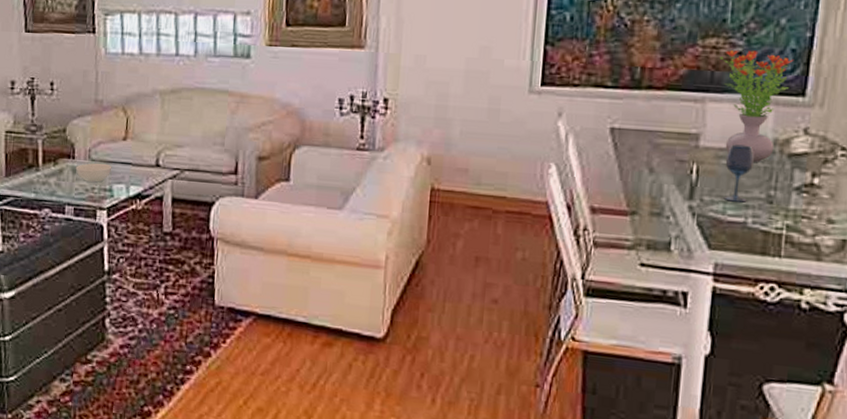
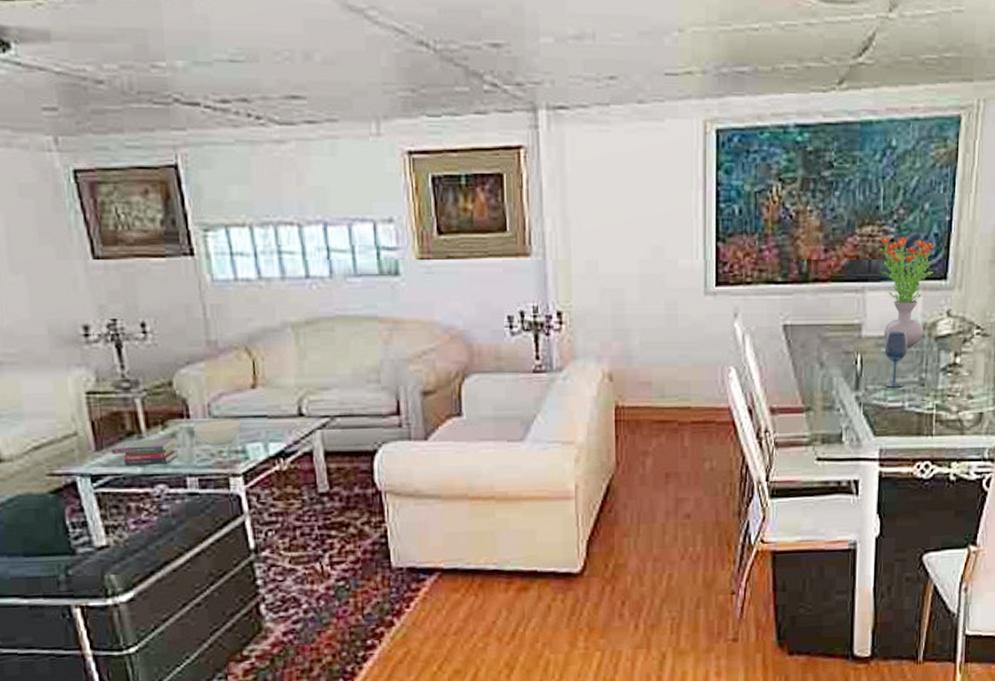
books: none [16,171,63,193] -> present [111,438,178,467]

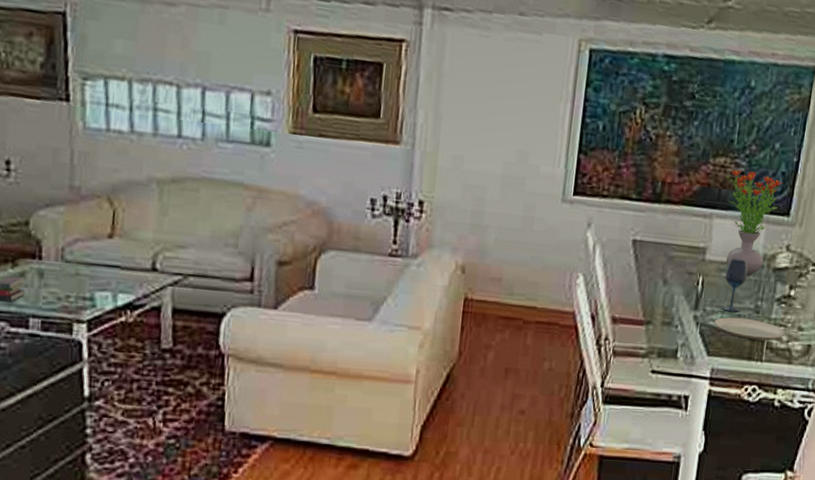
bowl: present [192,419,242,446] -> none [43,265,94,290]
plate: none [877,392,955,414] -> present [714,317,786,341]

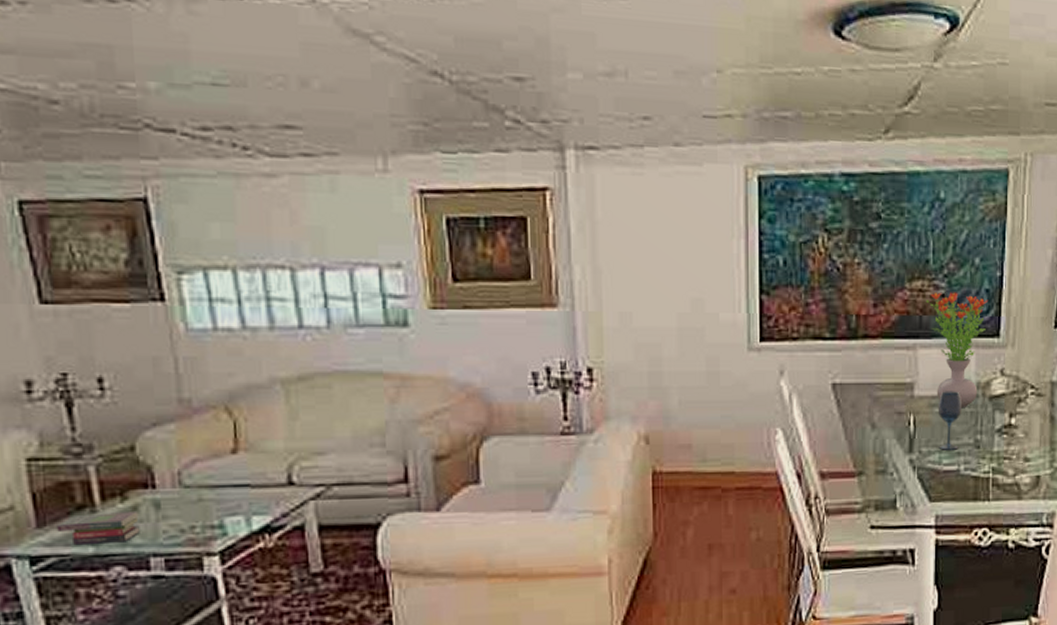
plate: present [714,317,786,341] -> none [932,455,1011,478]

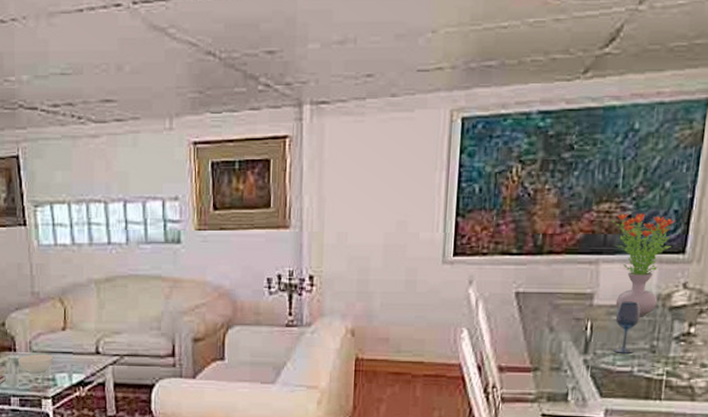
bowl: none [159,489,220,520] -> present [17,354,54,374]

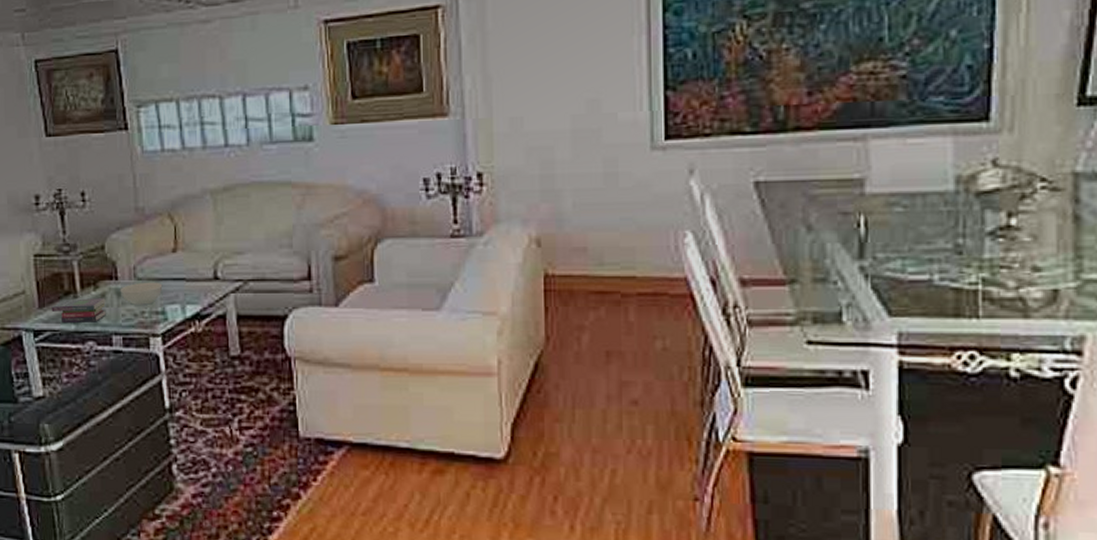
flower arrangement: present [612,213,677,316] -> none [879,71,972,206]
wineglass: present [613,301,640,353] -> none [899,187,934,256]

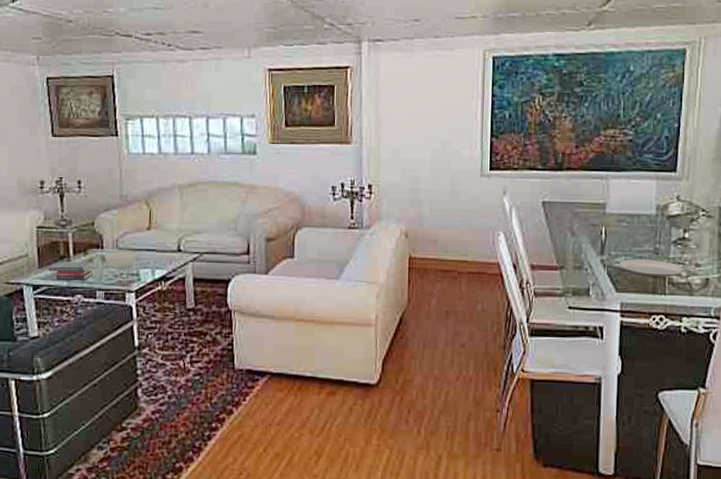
plate: none [892,262,1011,290] -> present [619,259,684,277]

